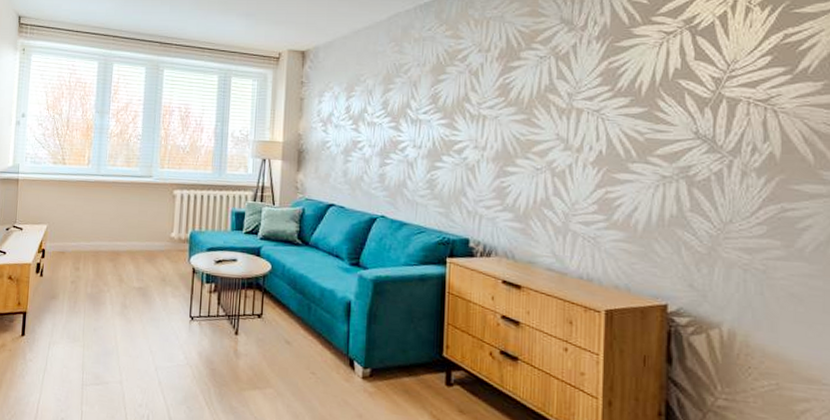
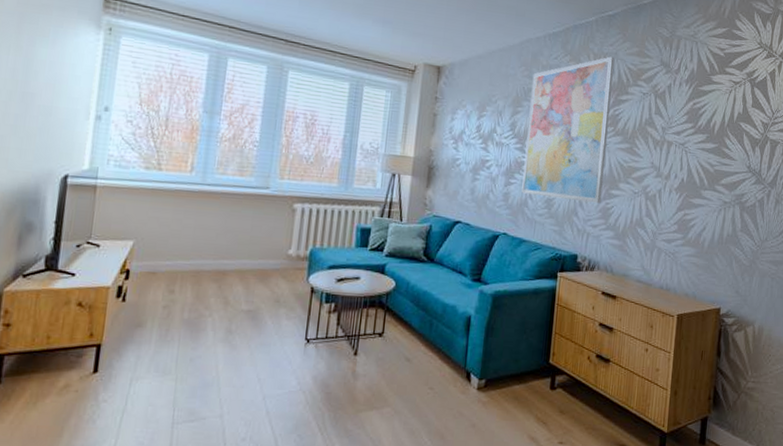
wall art: none [399,20,500,182] -> present [521,56,614,204]

